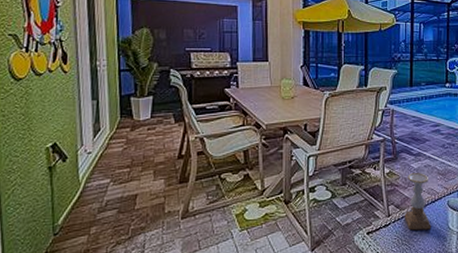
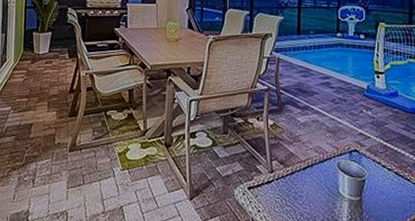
candle holder: present [404,172,431,231] -> none [289,126,319,193]

